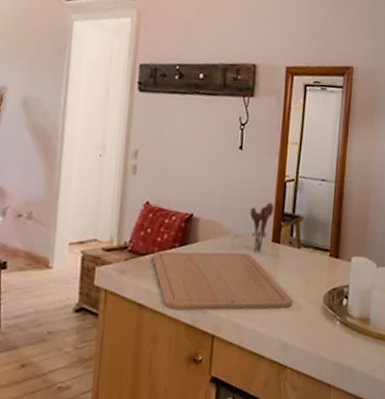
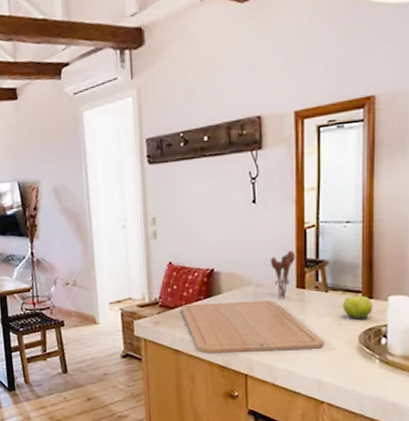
fruit: none [312,252,339,279] -> present [342,294,374,320]

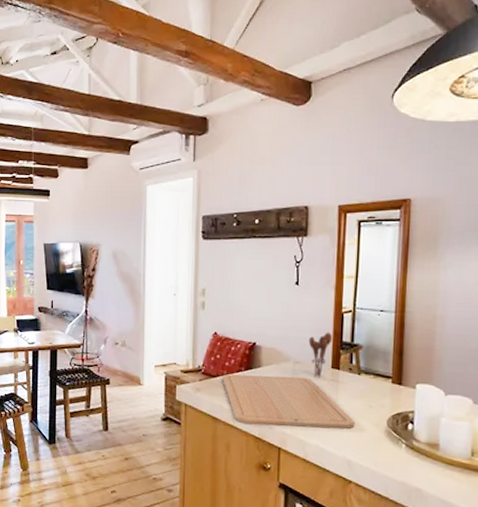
fruit: present [342,294,374,320] -> none [373,379,402,404]

